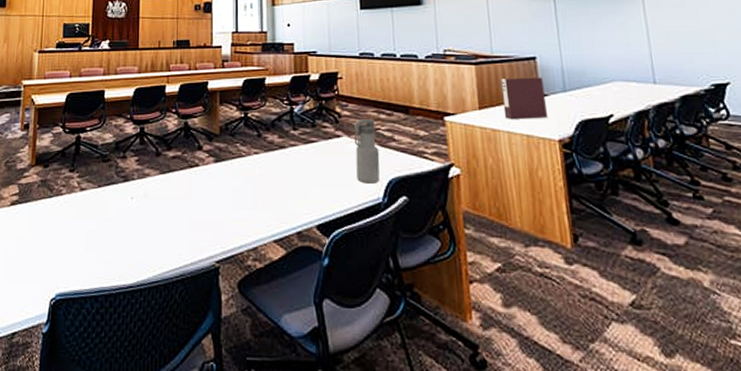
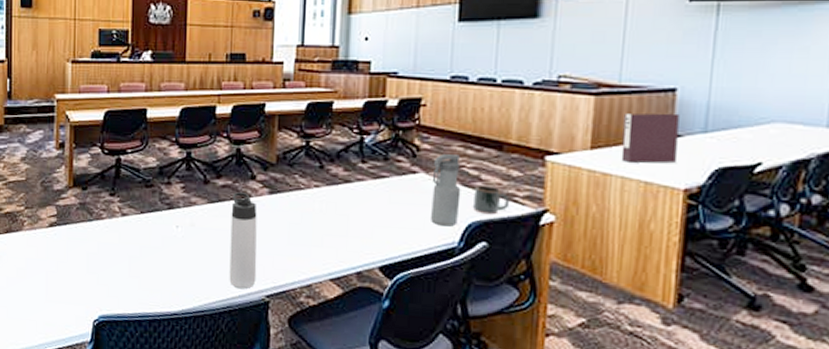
thermos bottle: none [181,162,207,255] -> present [229,192,257,288]
mug: none [390,144,421,171] -> present [473,184,510,215]

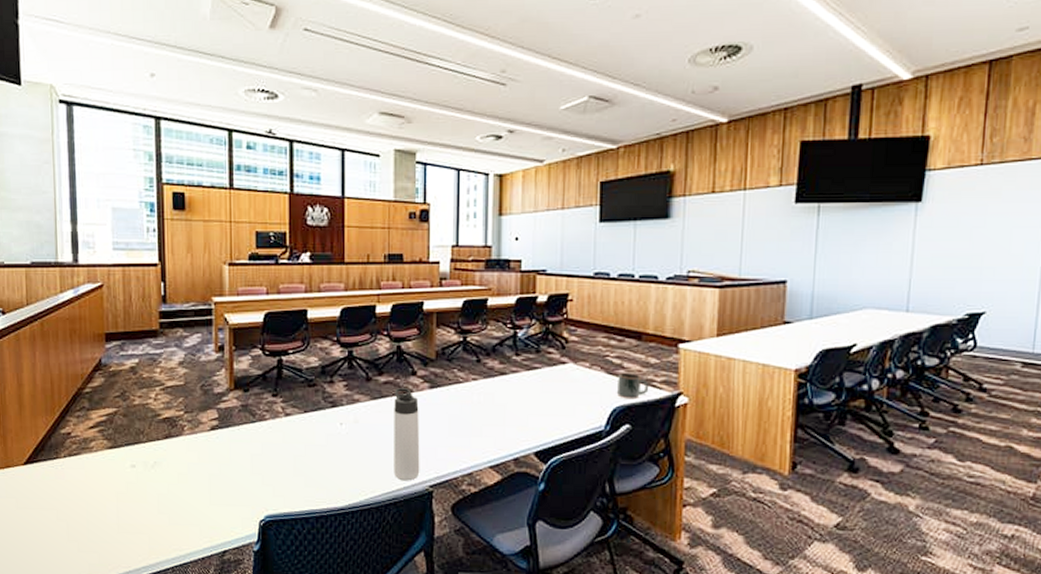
water bottle: present [431,154,461,227] -> none [580,345,606,412]
binder: present [621,113,680,164] -> none [742,302,790,347]

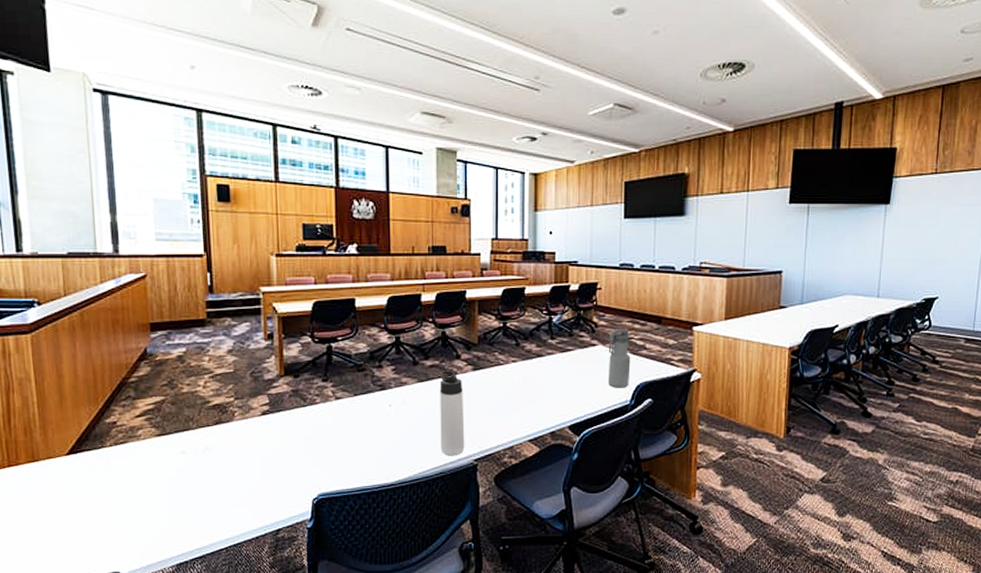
water bottle: none [580,345,606,412] -> present [608,329,631,388]
mug: present [617,372,649,400] -> none [641,352,668,377]

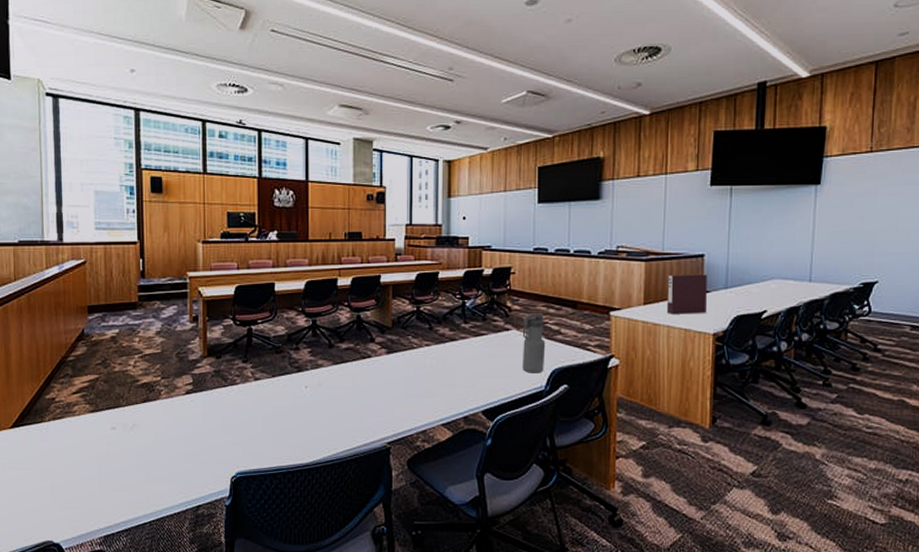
thermos bottle: present [439,371,465,455] -> none [354,354,378,438]
binder: none [746,290,785,329] -> present [666,274,707,314]

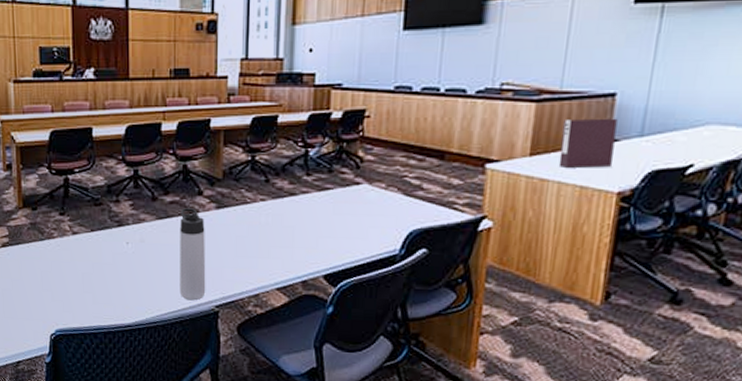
thermos bottle: none [354,354,378,438] -> present [179,208,206,300]
water bottle: present [523,313,546,373] -> none [374,165,403,235]

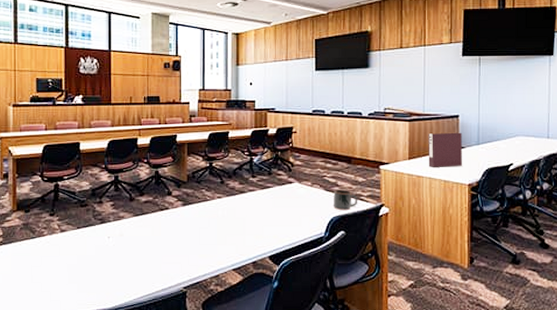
thermos bottle: present [179,208,206,300] -> none [153,206,175,283]
mug: none [415,193,450,223] -> present [334,189,358,211]

